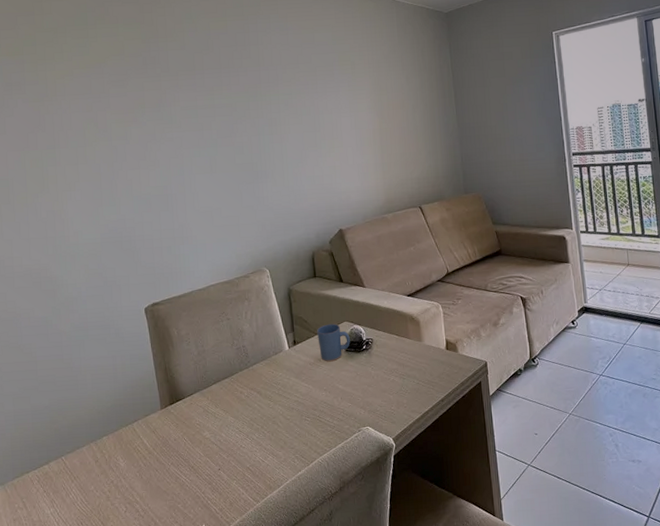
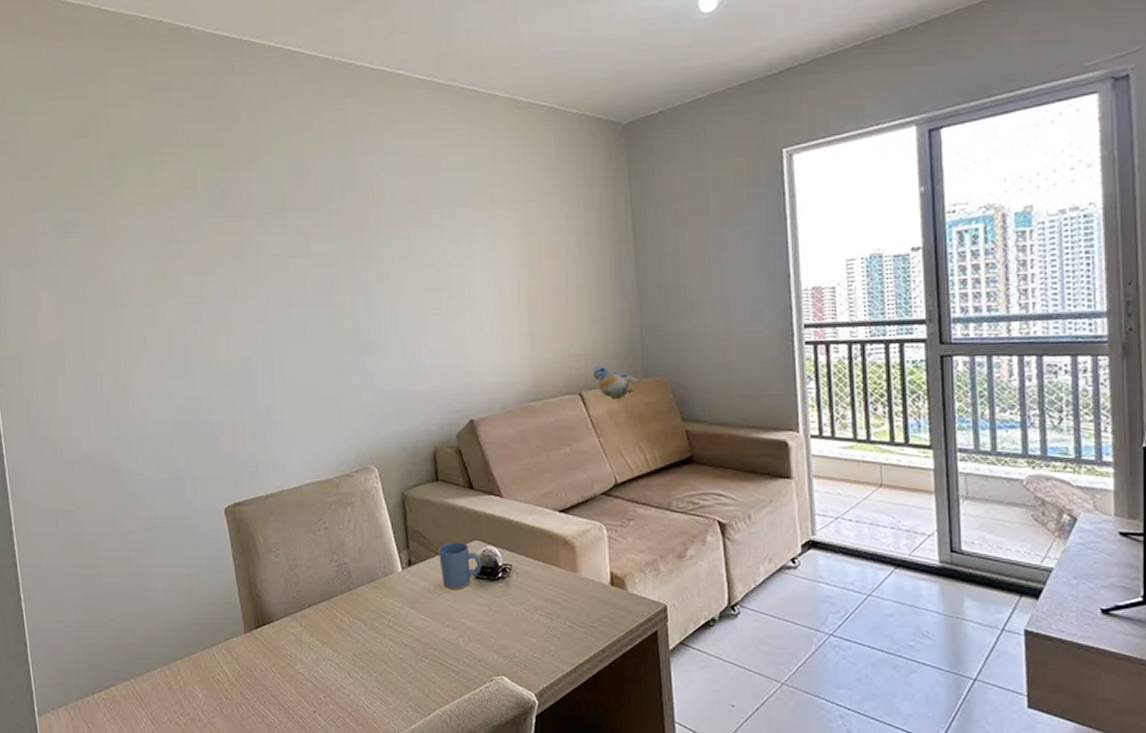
plush toy: none [429,185,461,209] -> present [593,364,639,398]

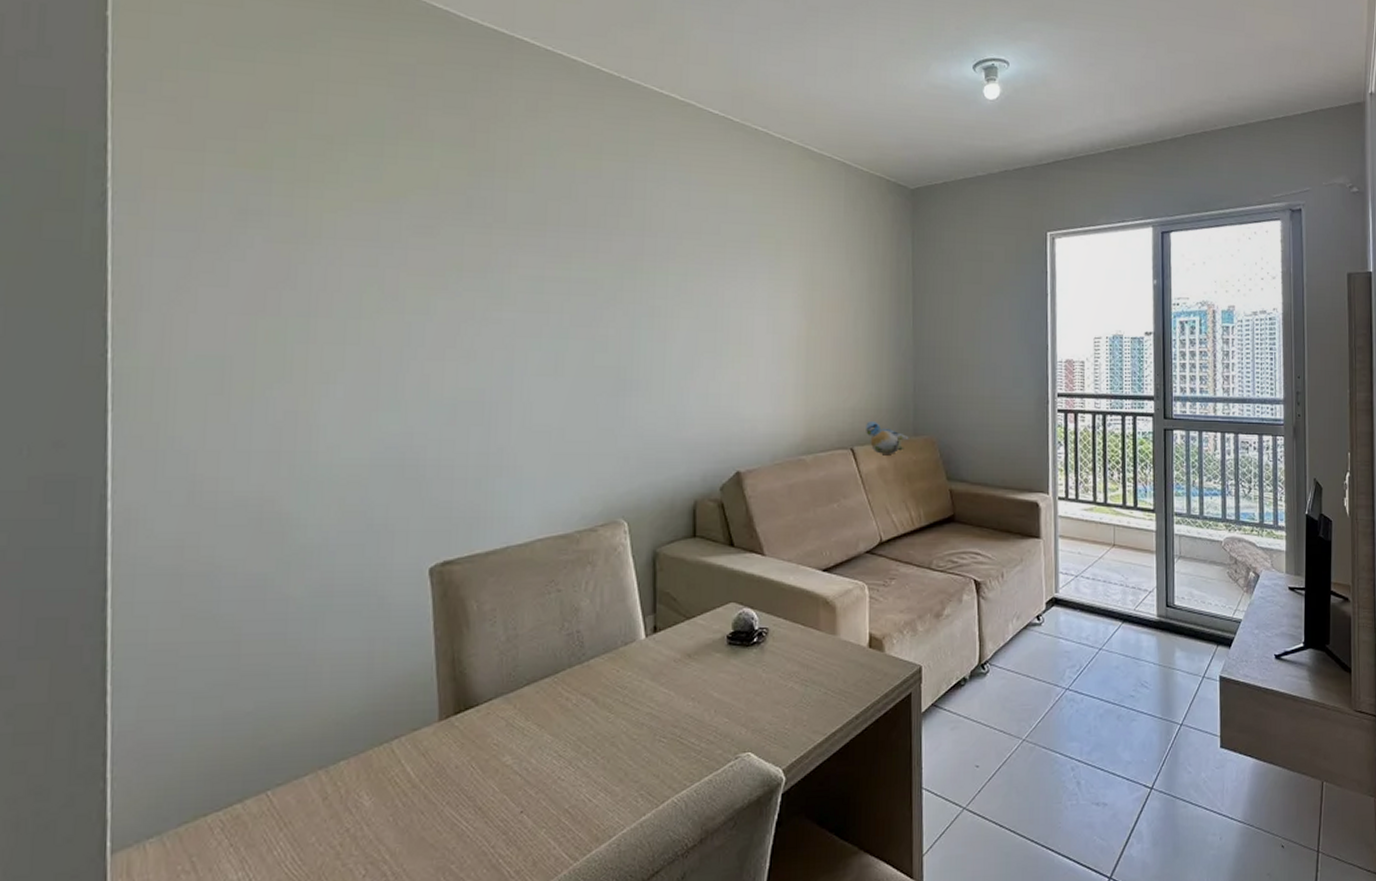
mug: present [438,542,482,589] -> none [689,604,736,658]

